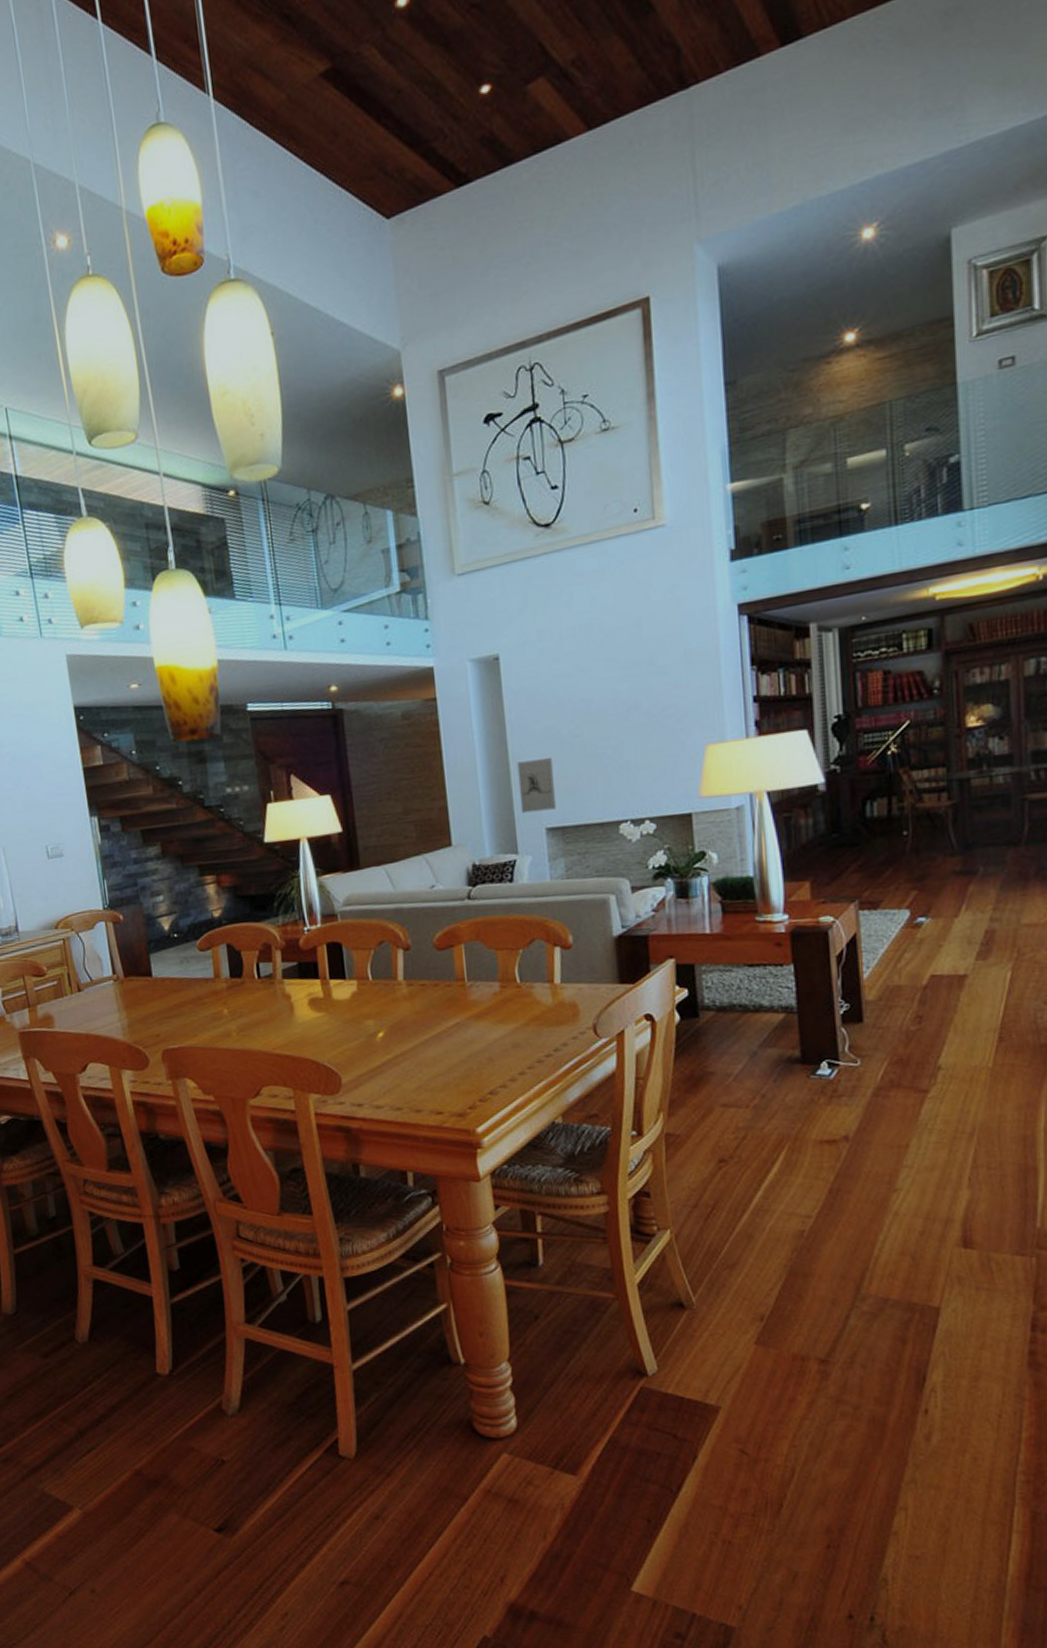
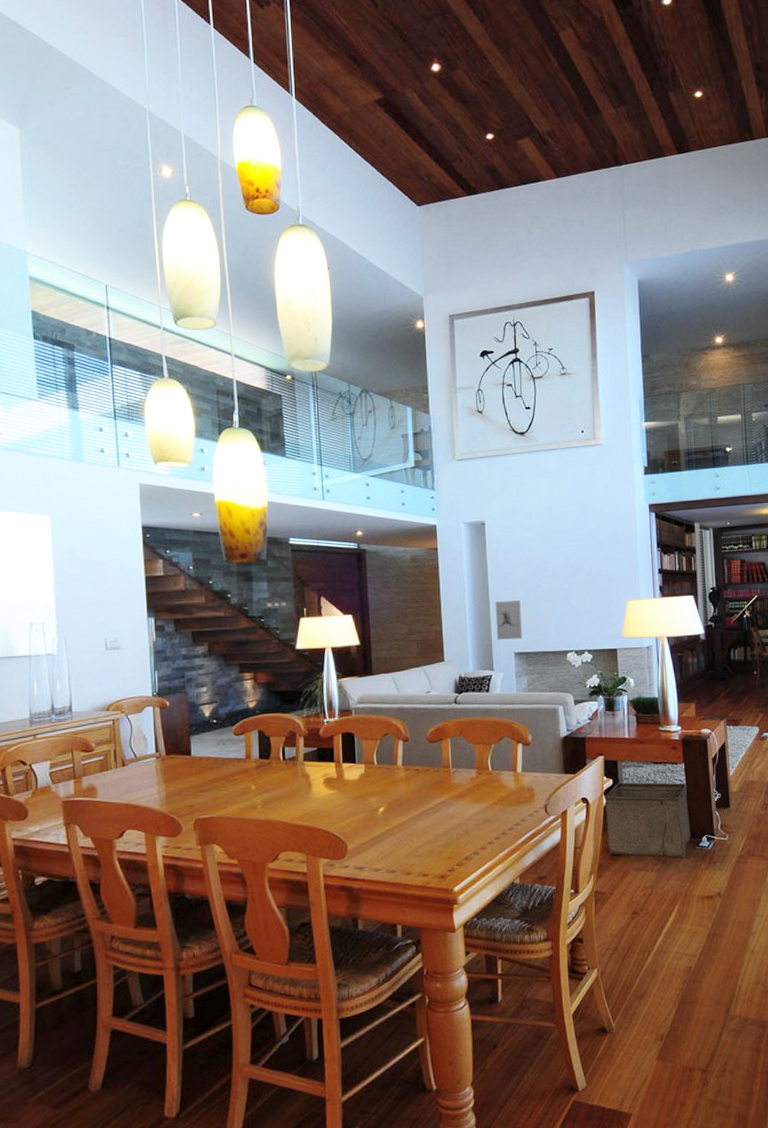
storage bin: none [676,991,804,1090] -> present [604,782,691,858]

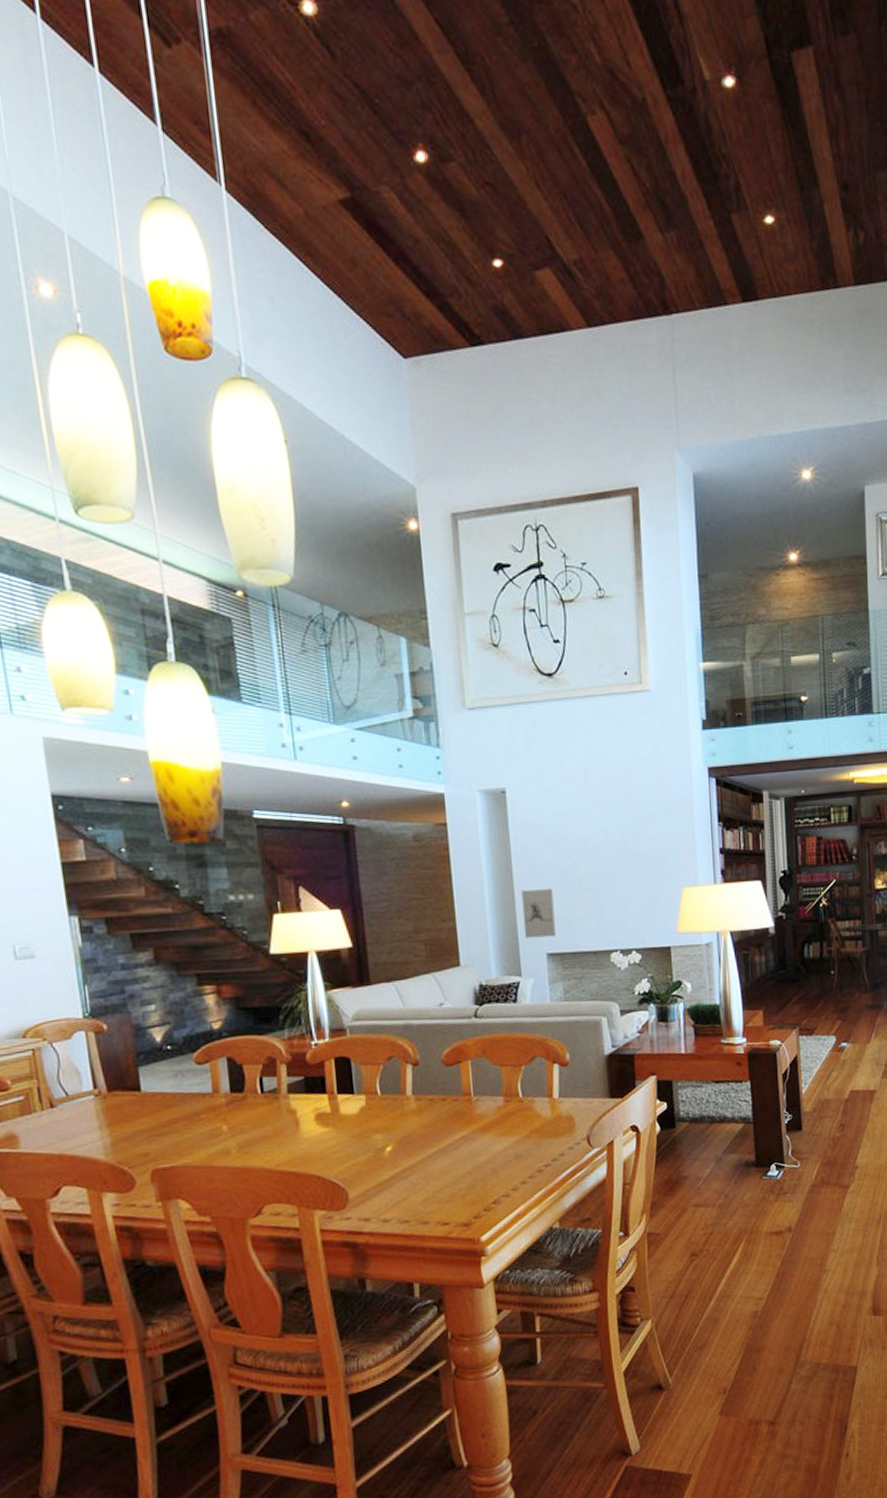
storage bin: present [604,782,691,858] -> none [657,1104,758,1191]

